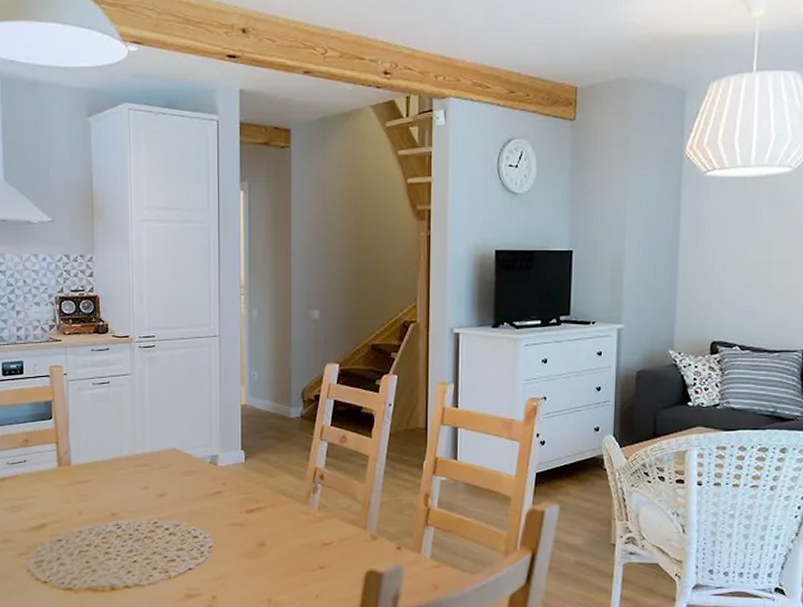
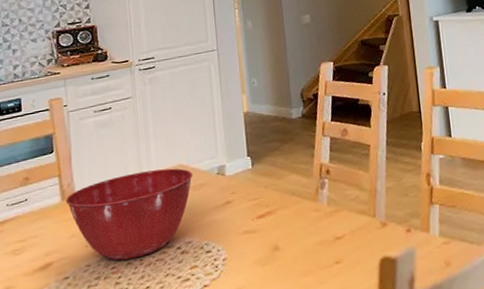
mixing bowl: none [61,450,185,532] -> present [65,168,193,261]

